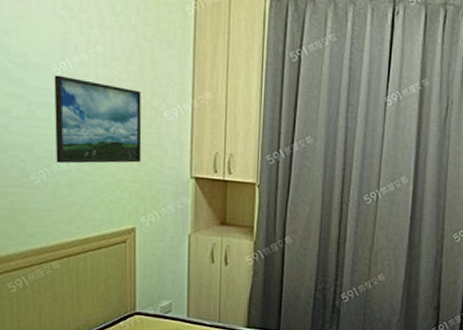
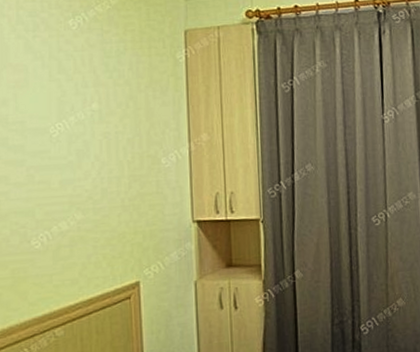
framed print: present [54,75,142,164] -> none [52,136,142,224]

